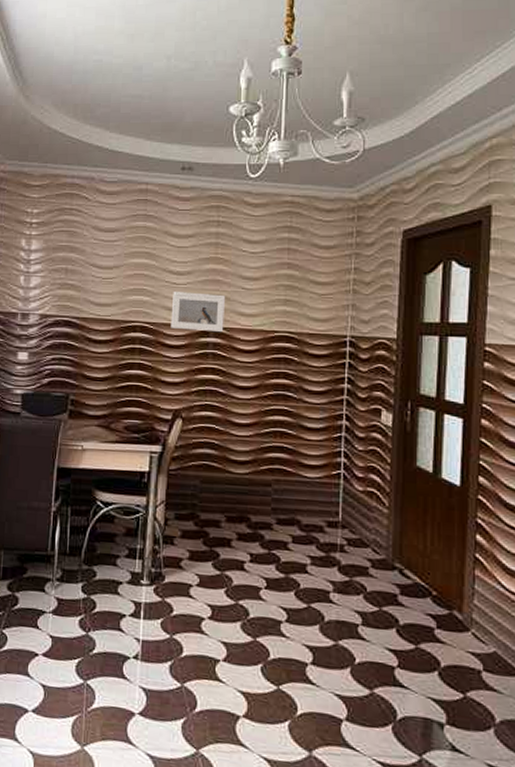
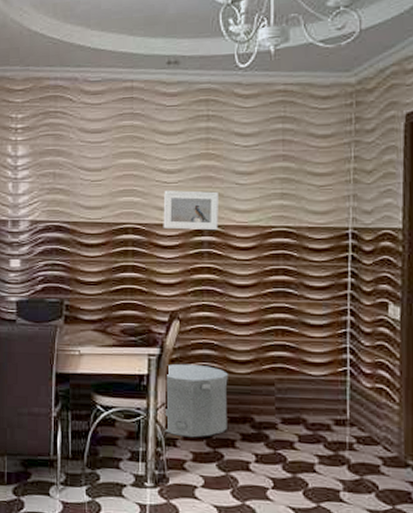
trash can: none [161,462,227,536] -> present [163,363,228,438]

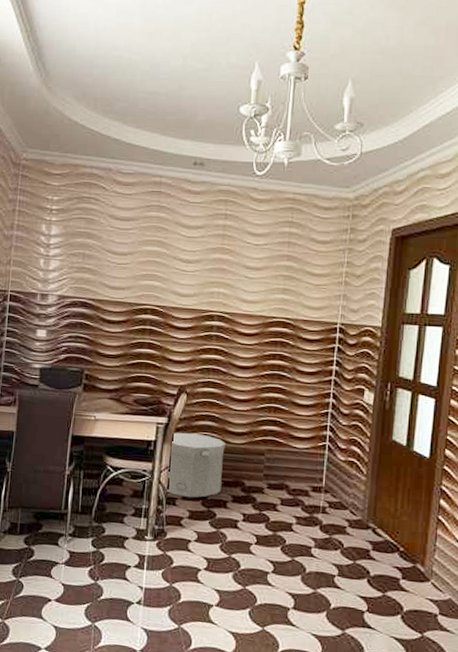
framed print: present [163,190,219,231] -> none [179,278,229,317]

